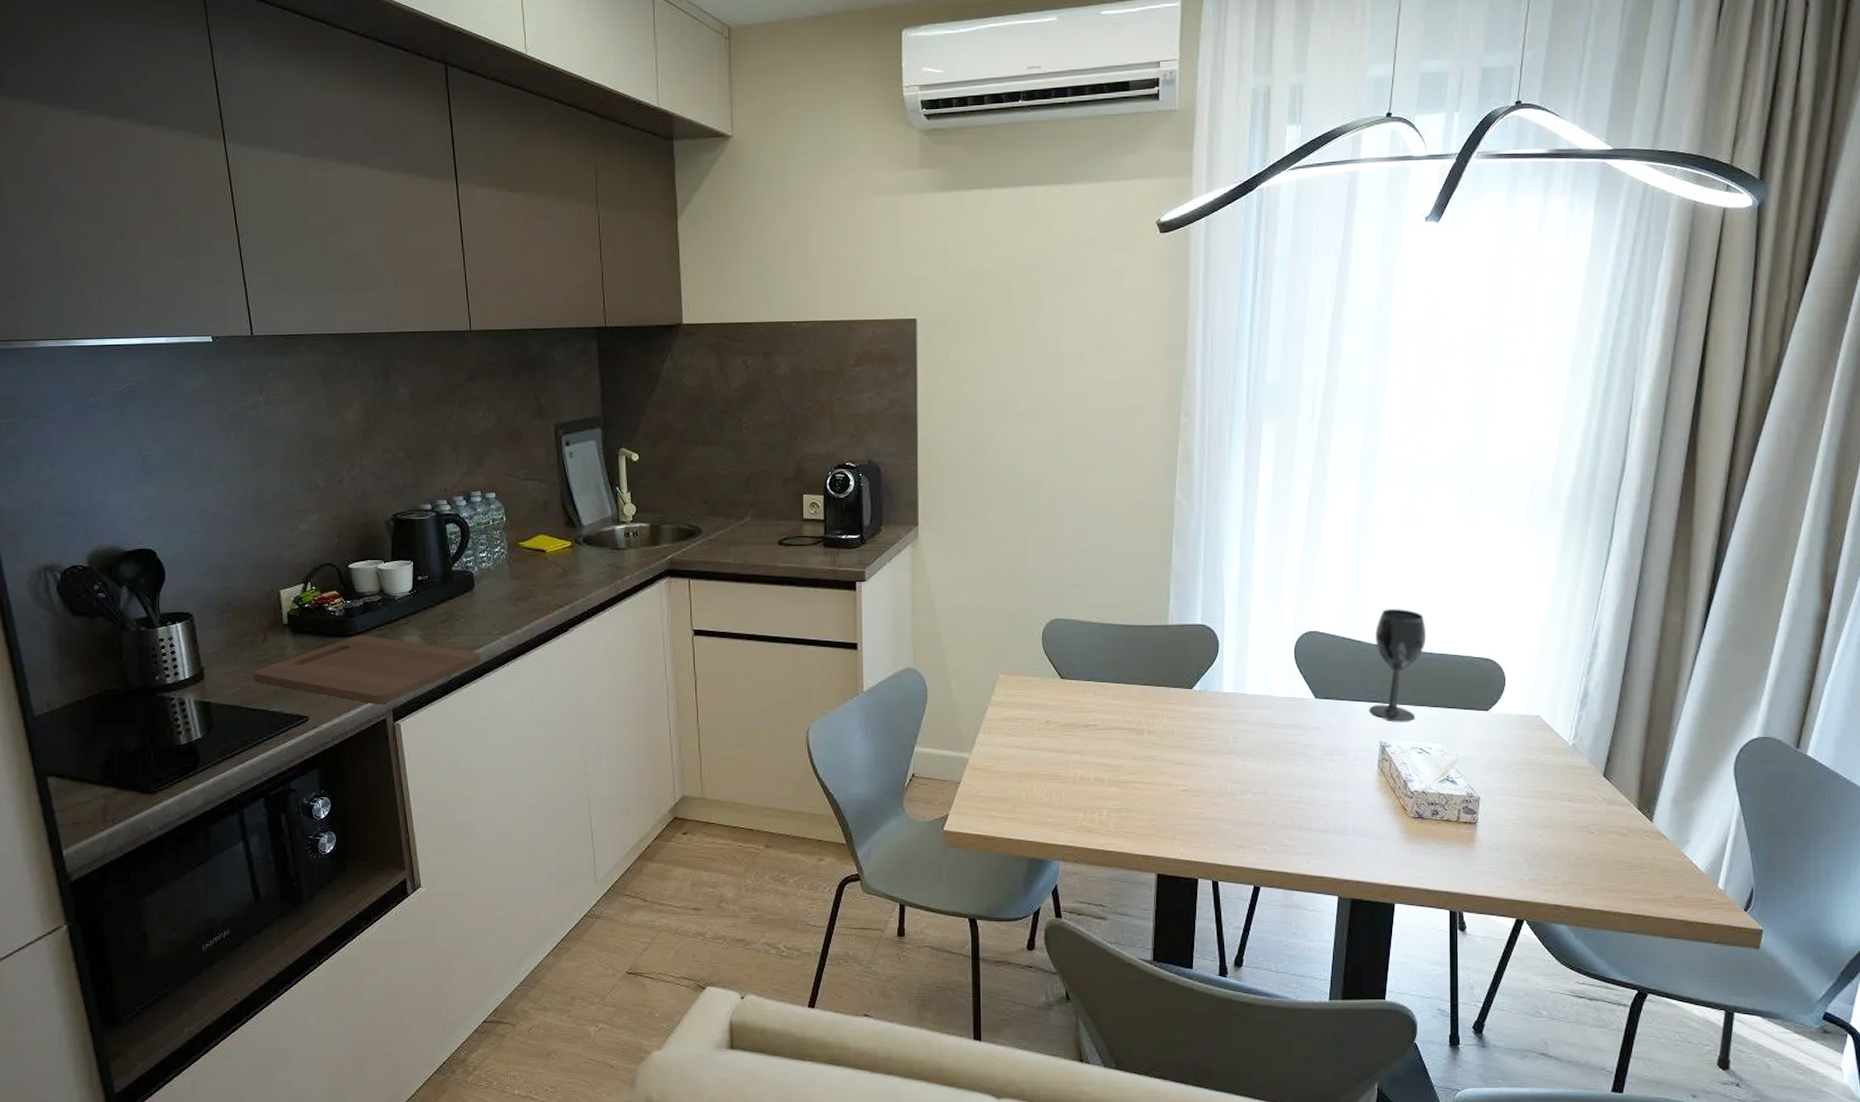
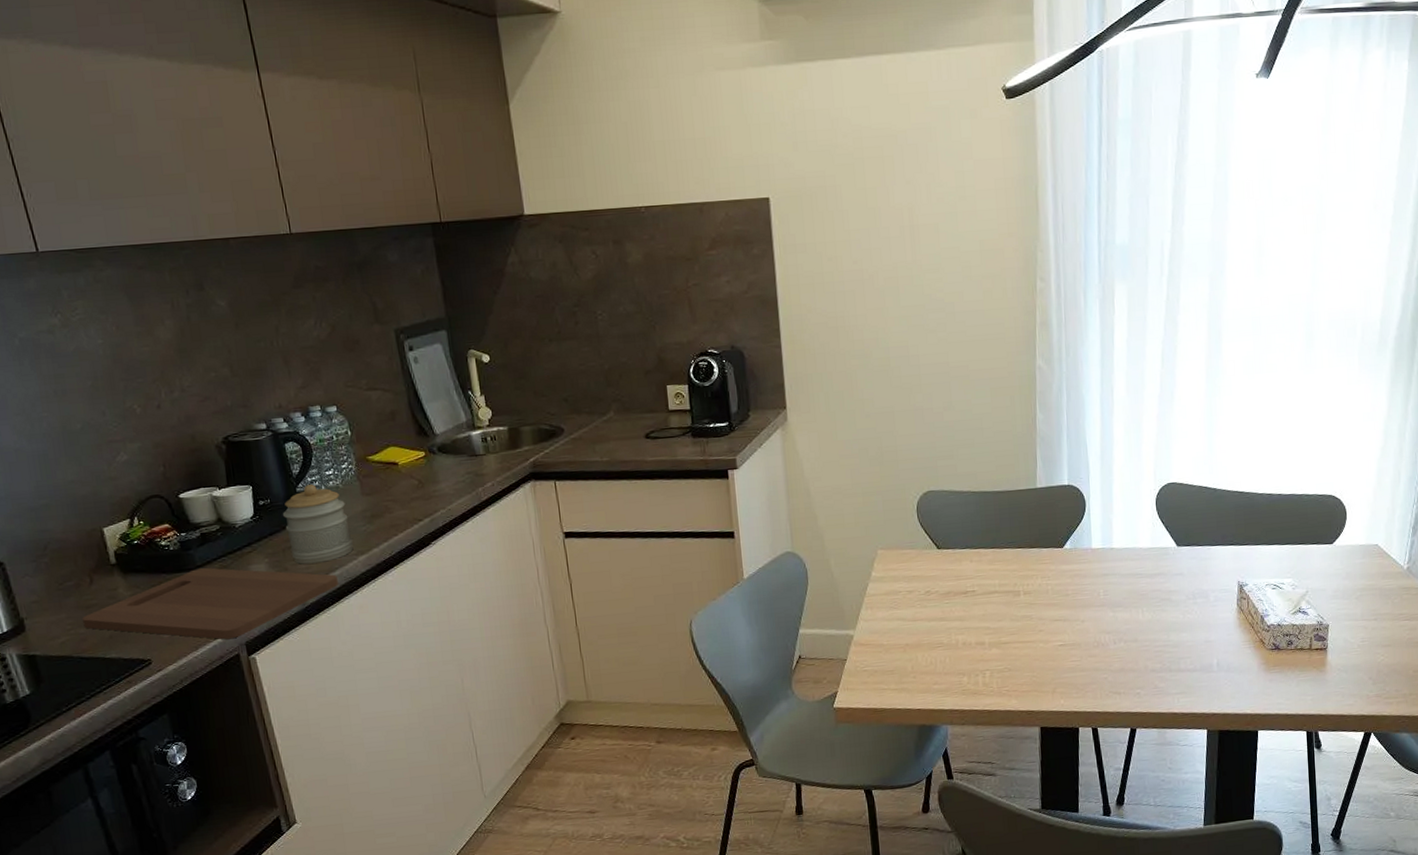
jar: none [437,564,498,640] -> present [282,483,354,565]
wine glass: present [1368,609,1427,723] -> none [1226,455,1275,562]

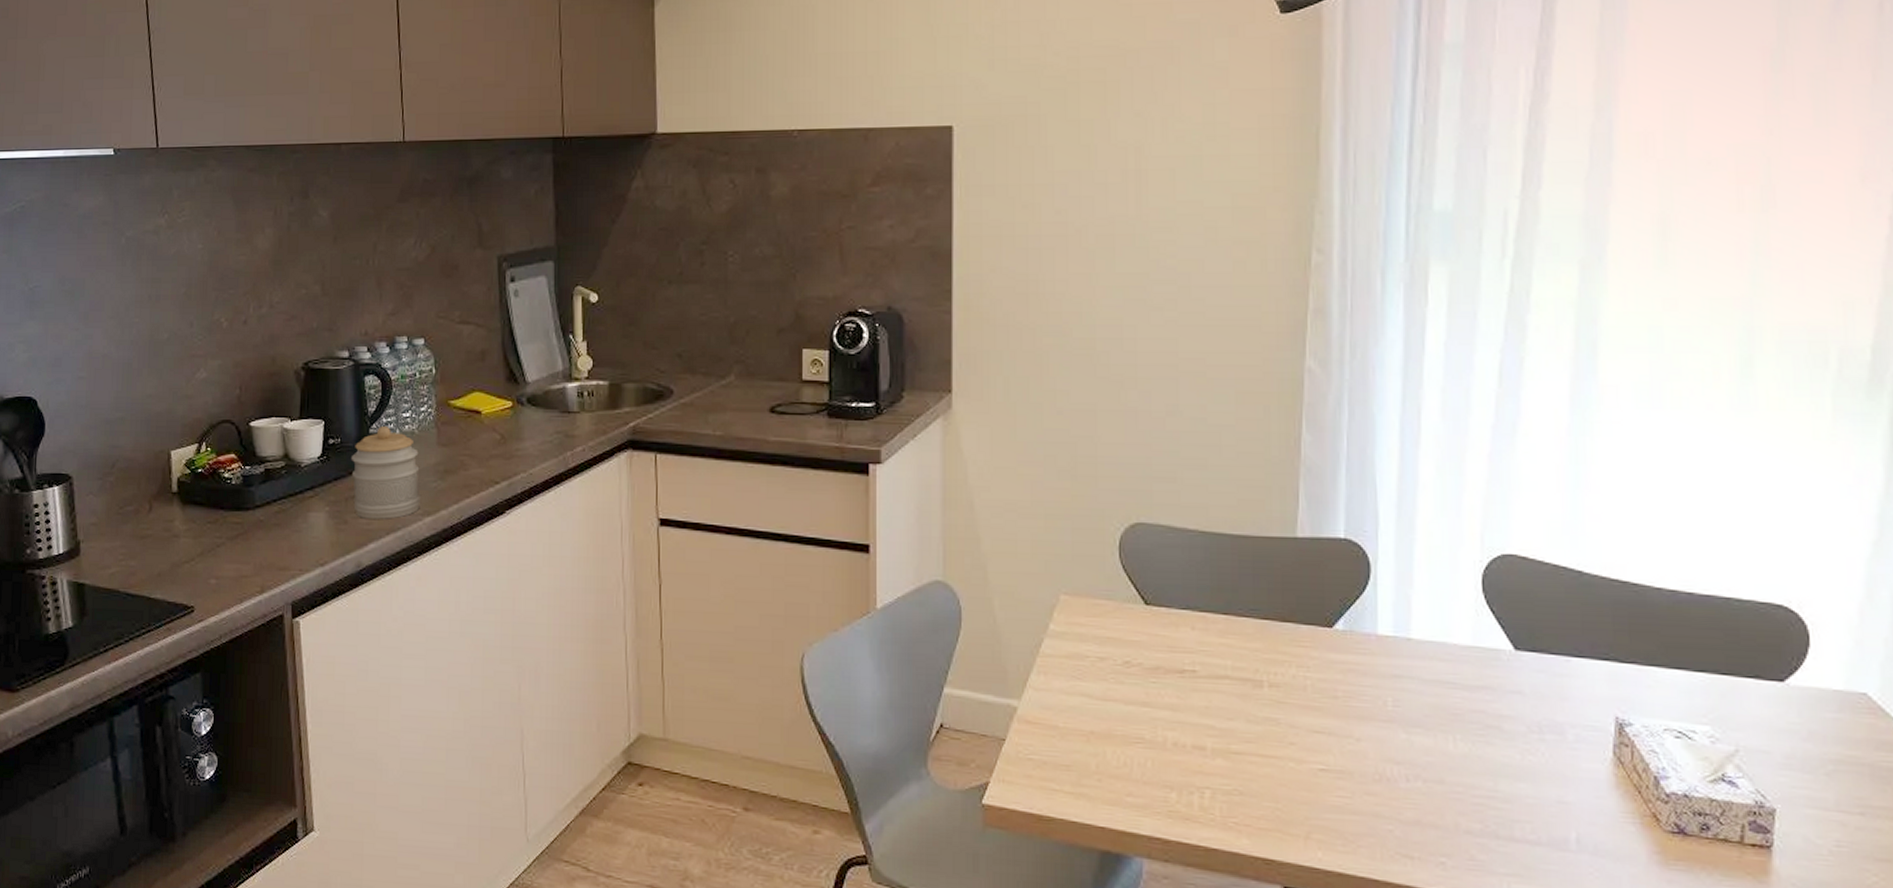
cutting board: present [82,568,338,640] -> none [135,509,398,596]

